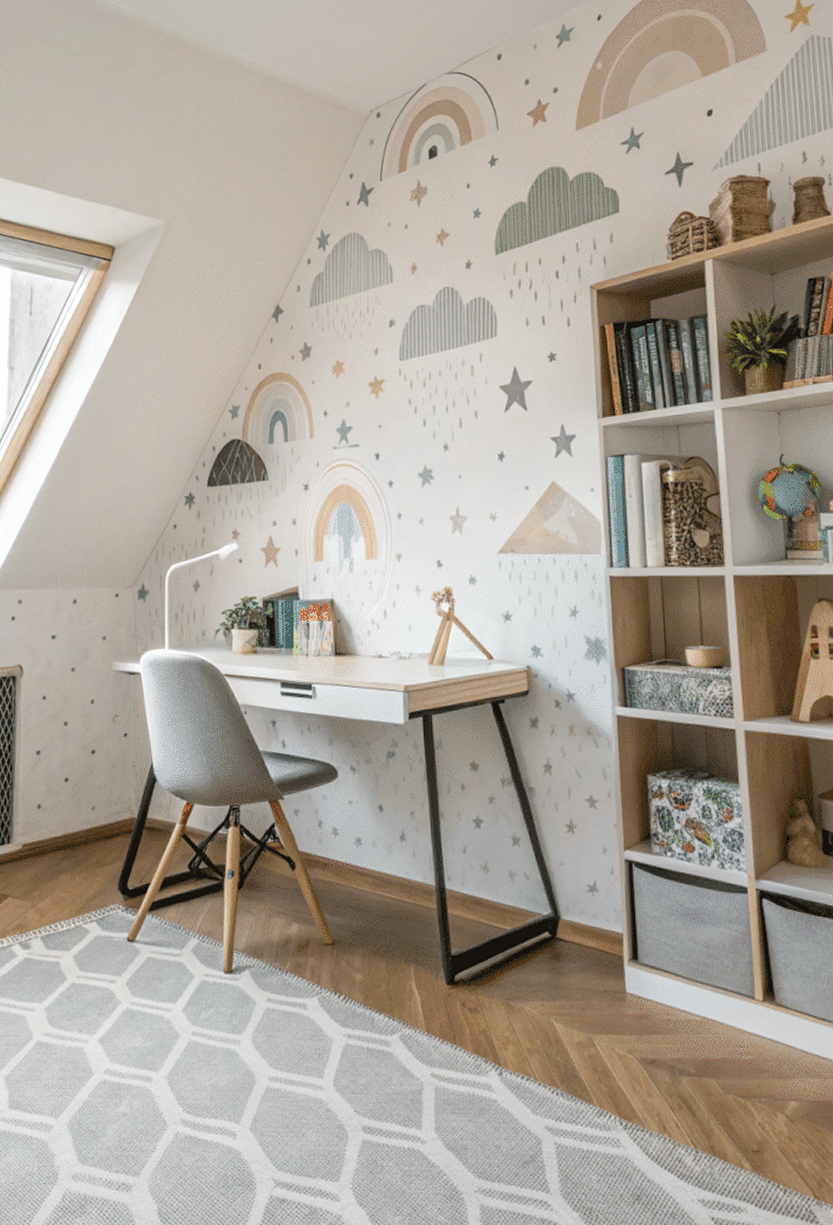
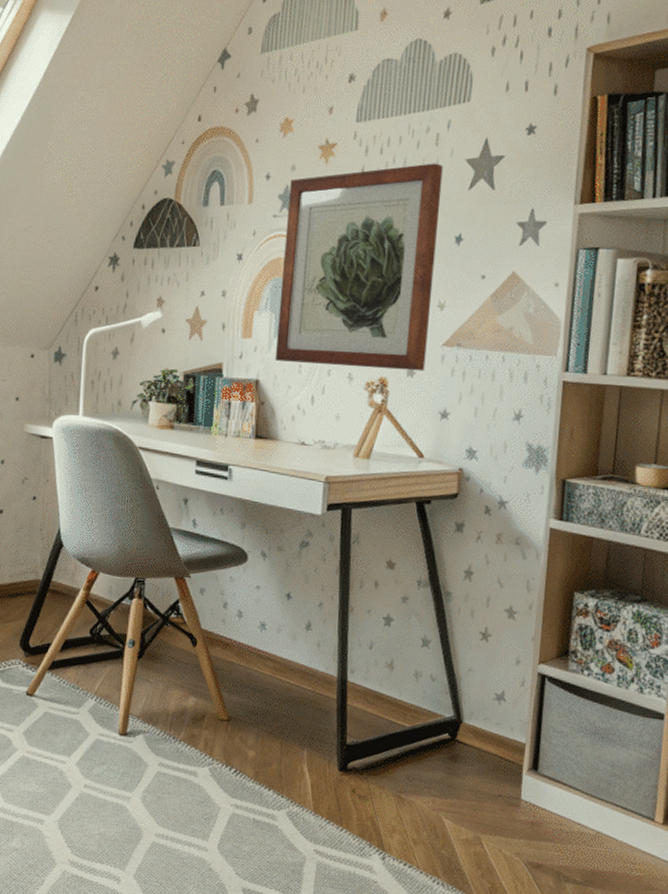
wall art: none [346,391,485,580] -> present [274,163,443,371]

